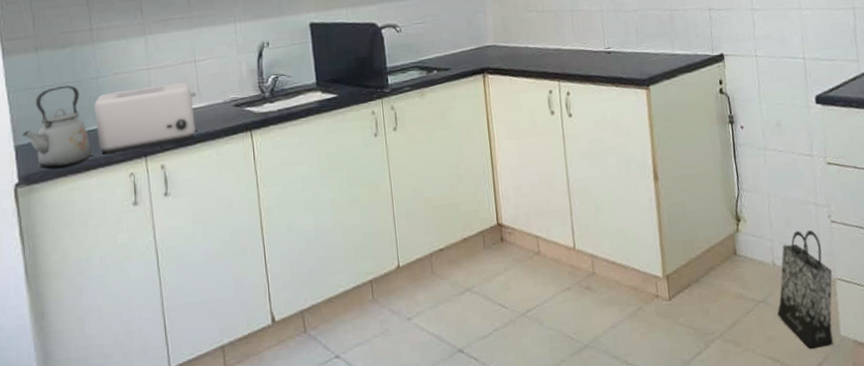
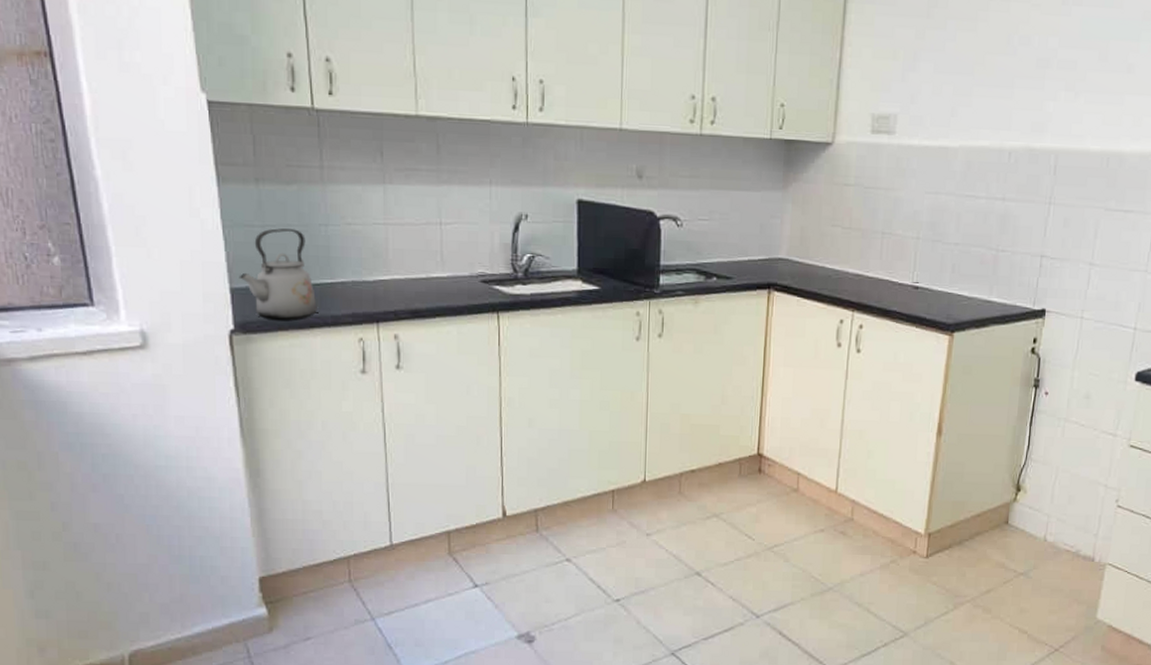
toaster: present [94,82,197,156] -> none [322,244,440,315]
shopping bag: present [777,229,833,349] -> none [1036,510,1105,627]

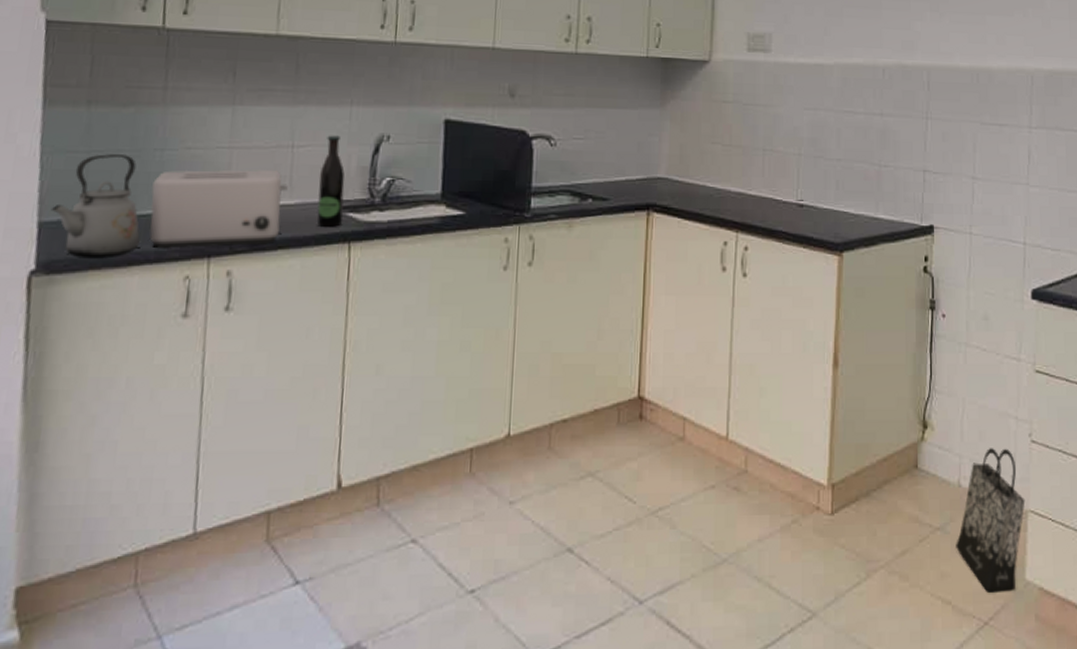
toaster: none [322,244,440,315] -> present [149,170,288,251]
bottle: none [466,213,491,298] -> present [317,135,345,227]
shopping bag: none [1036,510,1105,627] -> present [956,448,1025,592]

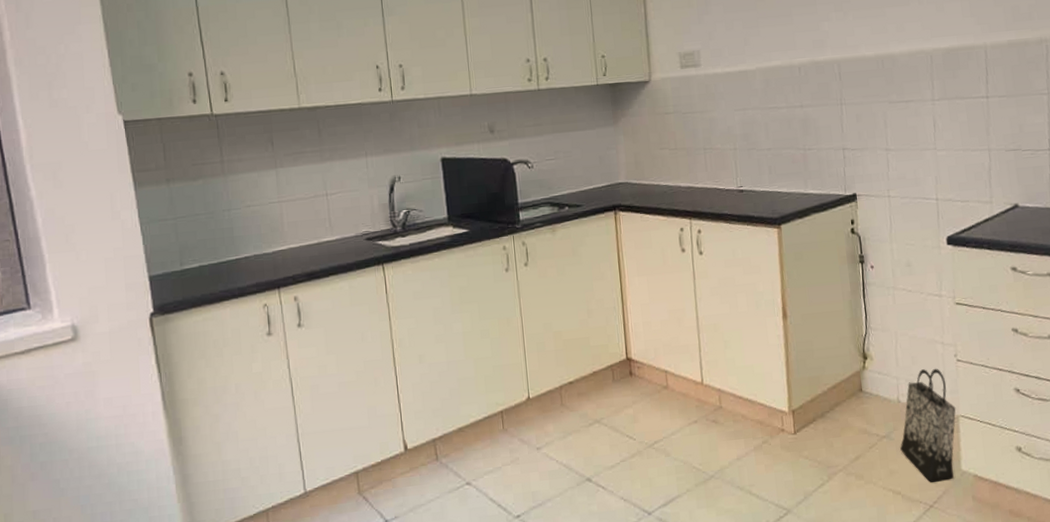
kettle: present [50,154,140,260] -> none [156,217,225,300]
toaster: present [149,170,288,251] -> none [227,215,329,287]
bottle: present [317,135,345,227] -> none [350,181,375,255]

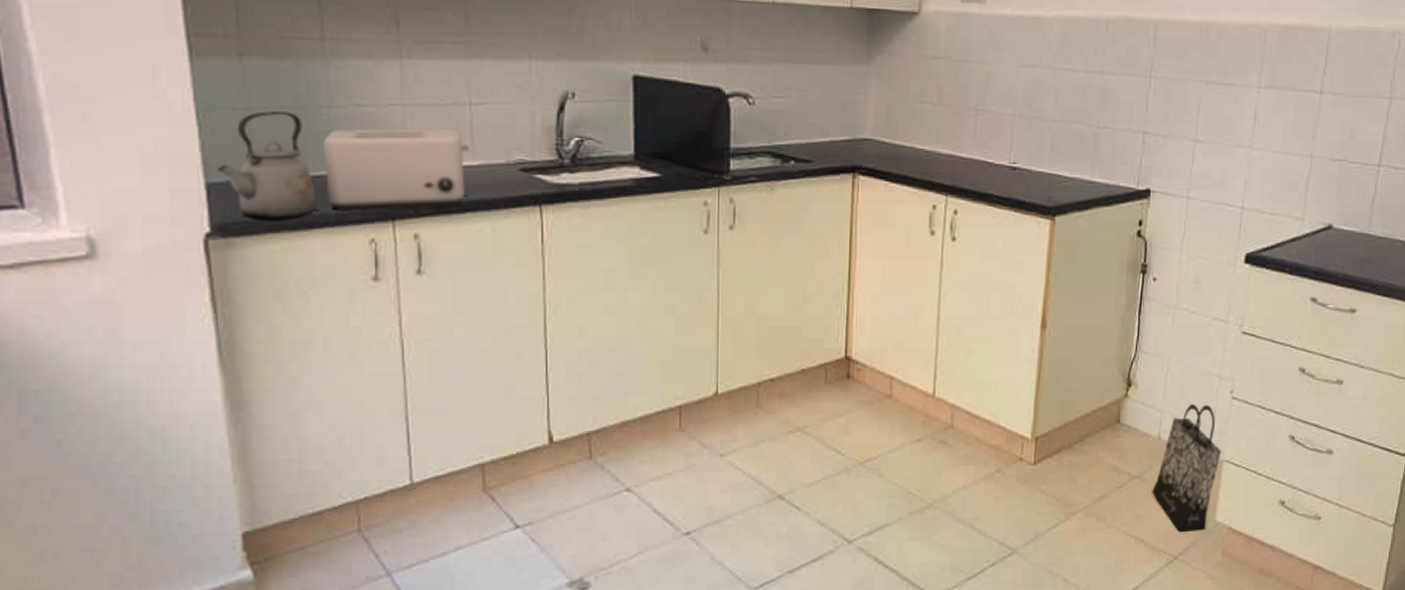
kettle: none [156,217,225,300] -> present [217,111,317,223]
toaster: none [227,215,329,287] -> present [323,128,469,213]

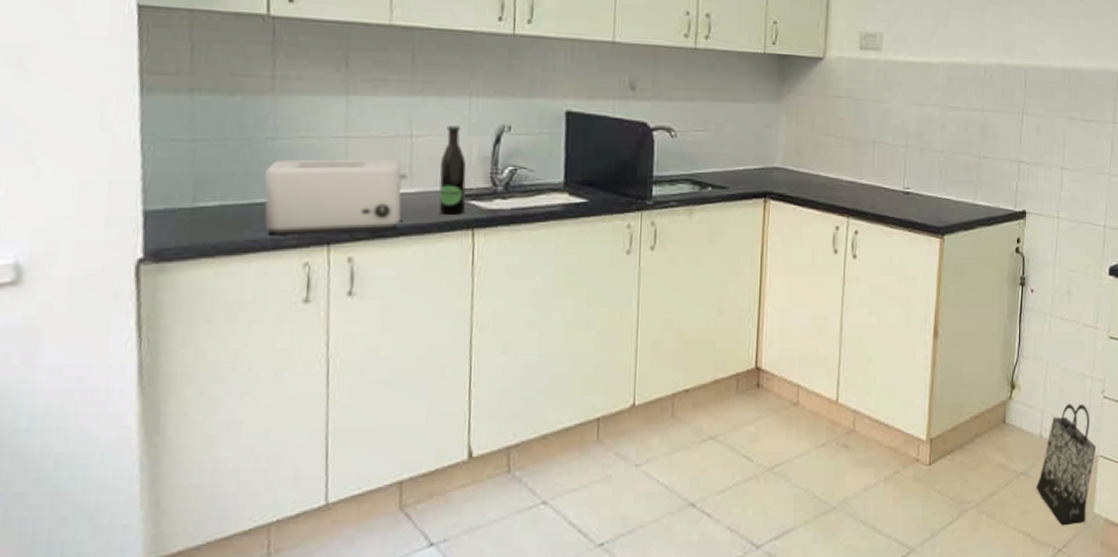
kettle: present [217,111,317,223] -> none [156,143,255,248]
bottle: none [502,92,532,189] -> present [439,125,467,214]

